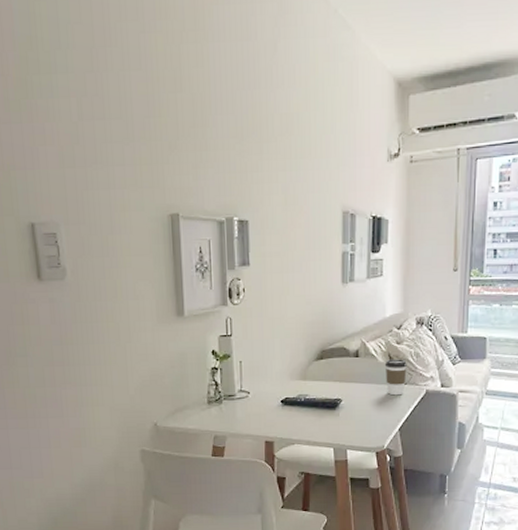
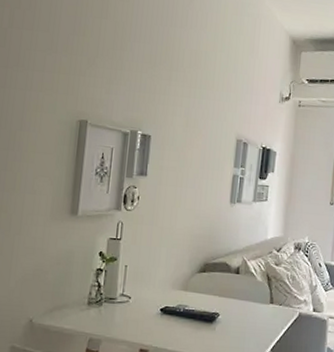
coffee cup: present [384,359,407,396] -> none [262,279,284,316]

